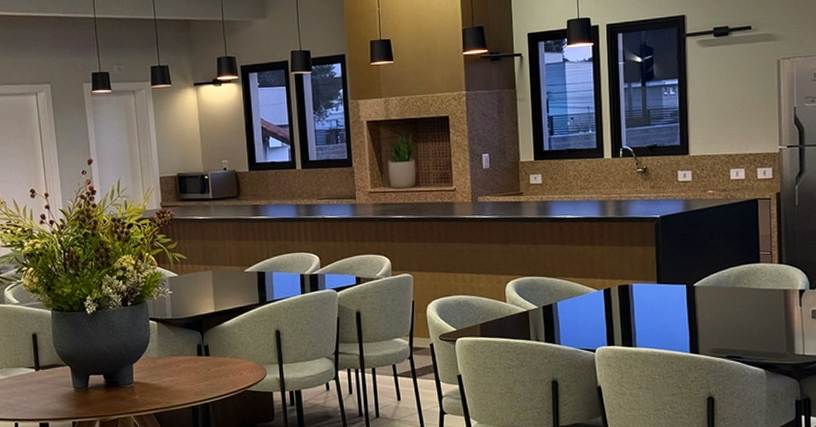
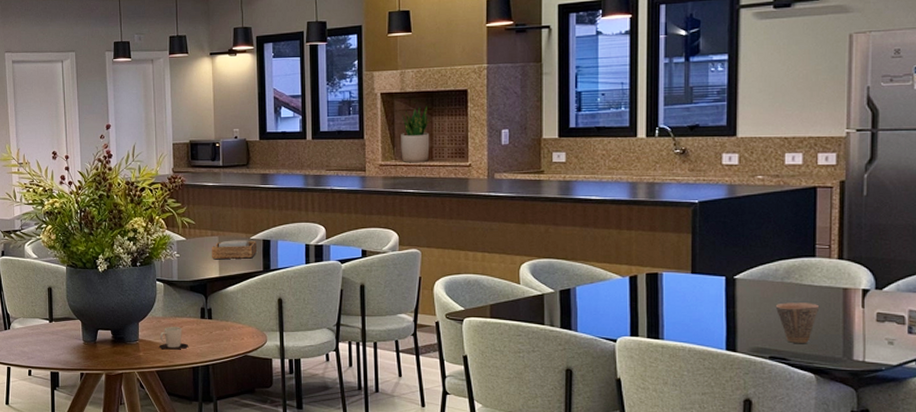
cup: none [155,366,187,391] -> present [158,327,189,350]
napkin holder: none [206,273,252,295] -> present [212,240,258,260]
cup: none [729,304,766,342] -> present [775,302,820,343]

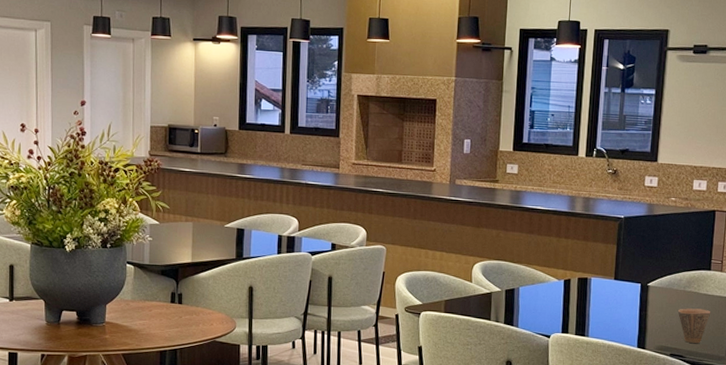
cup: present [158,327,189,350] -> none [126,310,157,333]
napkin holder: present [212,240,258,260] -> none [185,227,231,246]
planter: present [401,106,430,163] -> none [373,111,401,165]

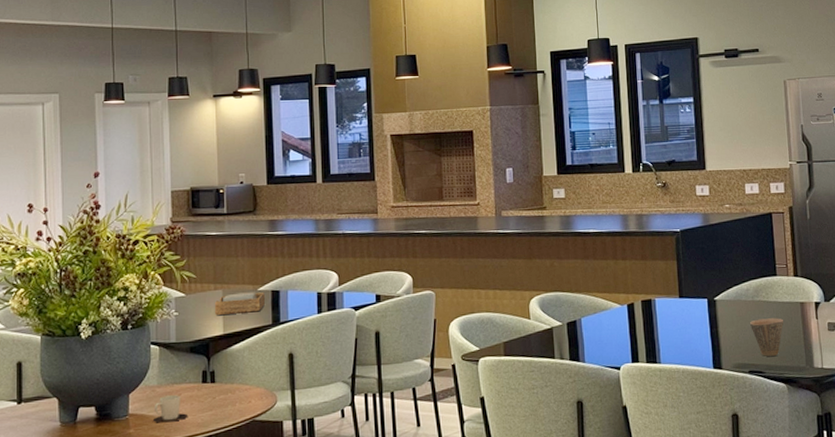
cup: none [126,310,157,333] -> present [152,395,188,423]
napkin holder: none [185,227,231,246] -> present [215,292,266,316]

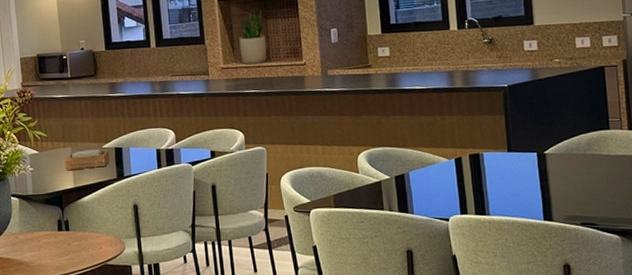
cup: present [152,395,188,423] -> none [17,241,48,266]
planter: none [411,147,440,204] -> present [239,10,267,65]
cup: present [749,318,784,356] -> none [581,171,618,209]

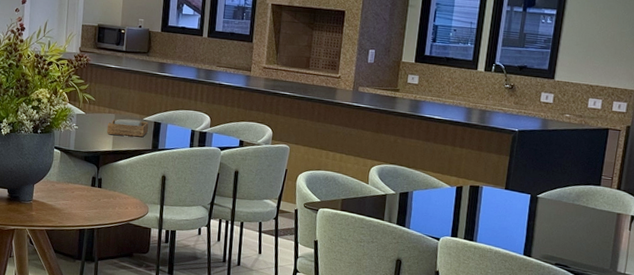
planter: present [239,10,267,65] -> none [283,20,311,70]

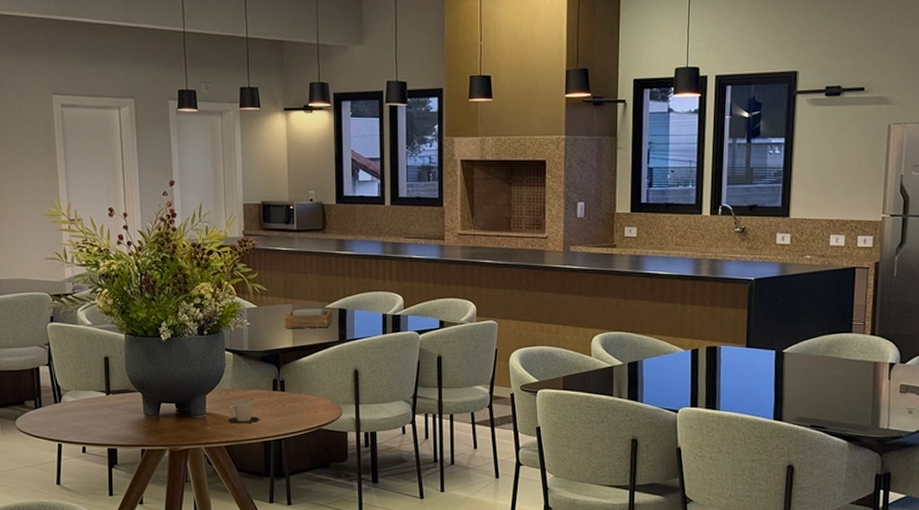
cup: none [50,191,78,213] -> present [227,399,260,424]

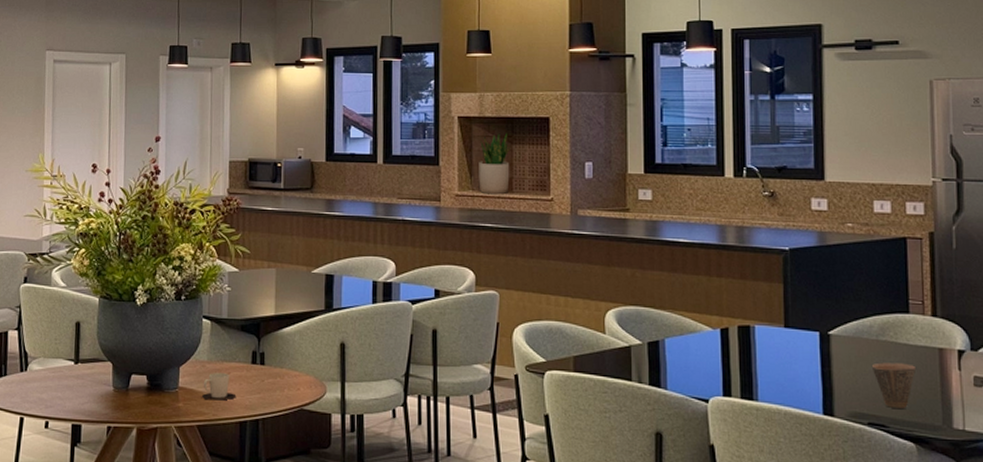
napkin holder: present [285,308,333,329] -> none [268,273,319,296]
planter: none [480,176,509,233] -> present [479,133,510,195]
cup: none [816,375,854,413] -> present [871,362,917,408]

